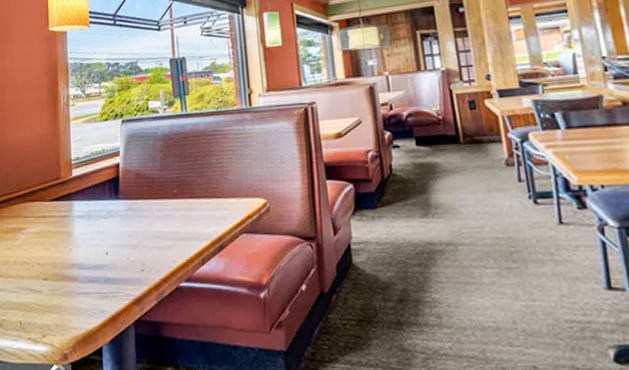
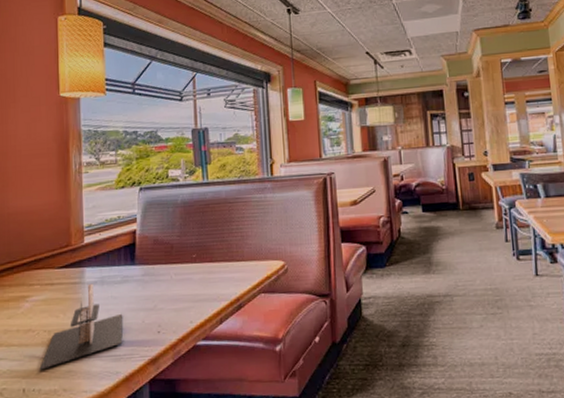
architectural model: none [34,217,109,303] -> present [39,283,123,370]

